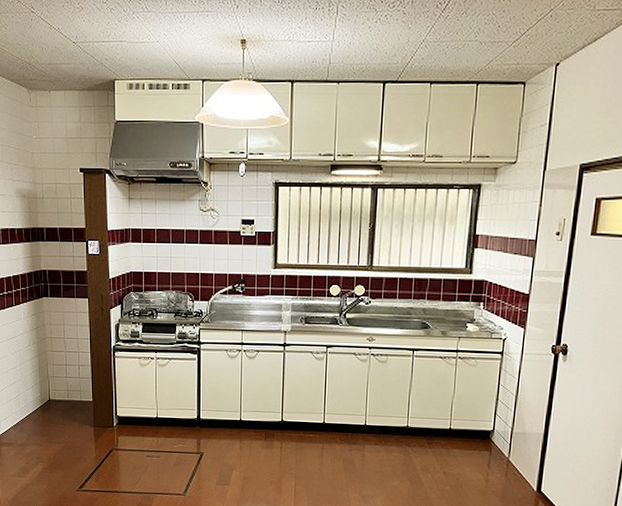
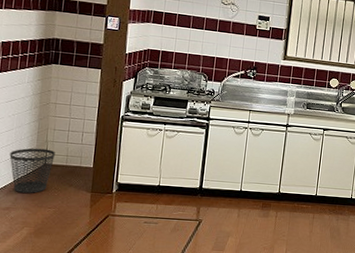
wastebasket: none [17,384,57,430] -> present [9,148,55,194]

